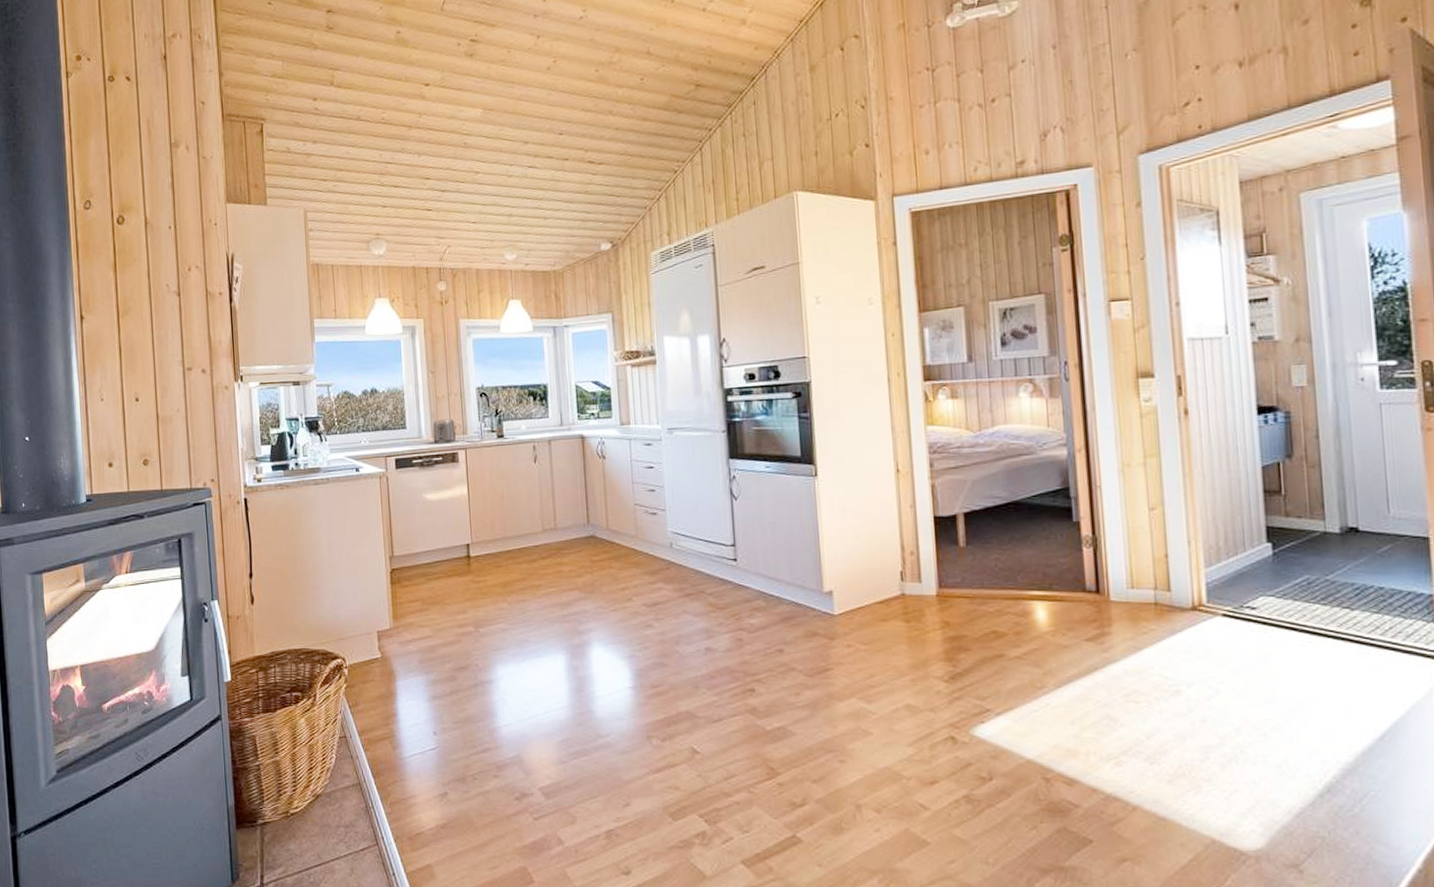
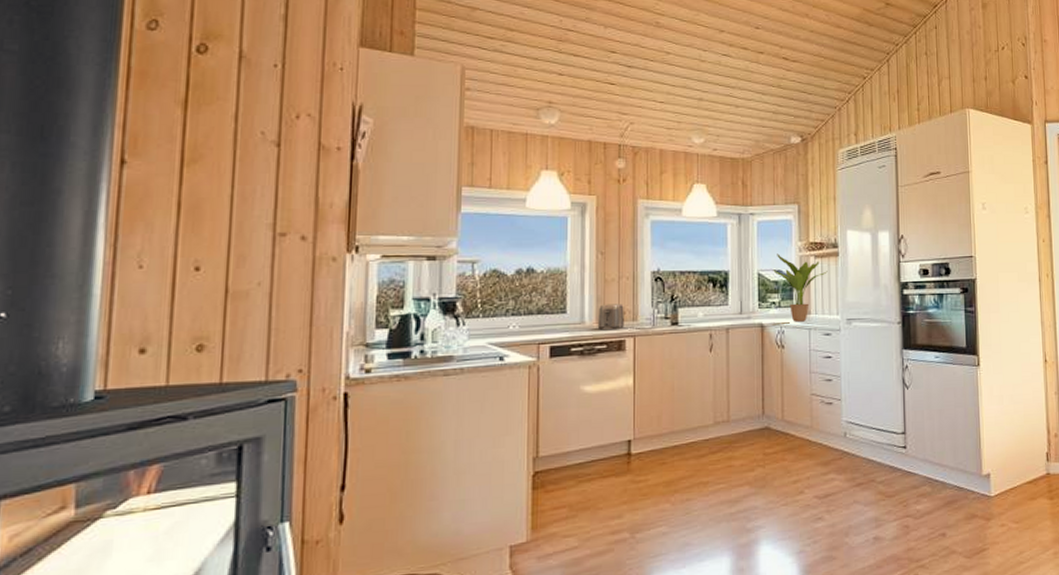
potted plant: none [590,364,645,433] -> present [773,254,828,322]

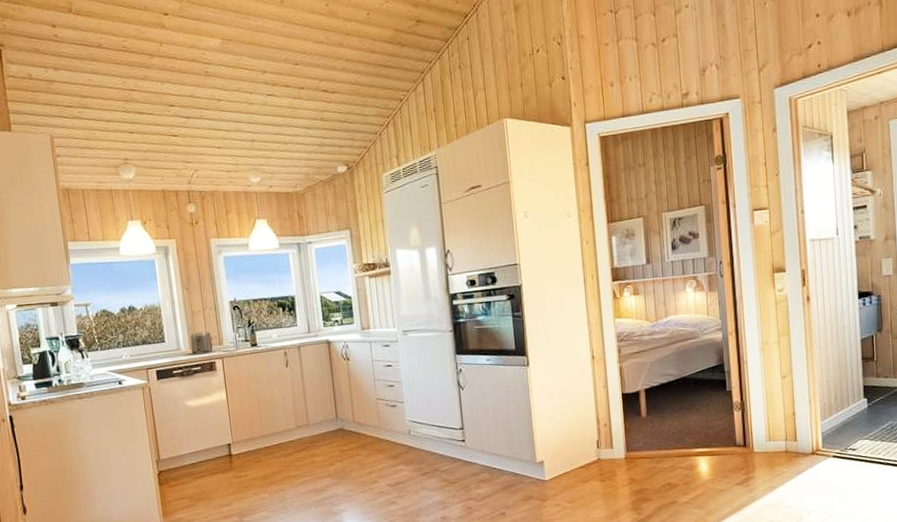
potted plant: present [773,254,828,322] -> none [333,276,382,337]

